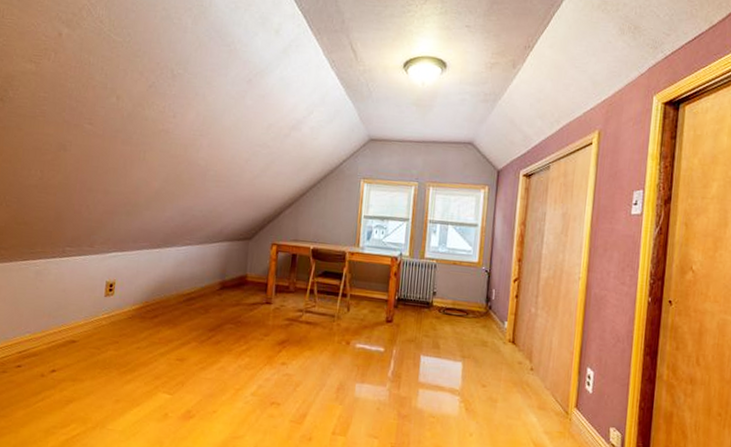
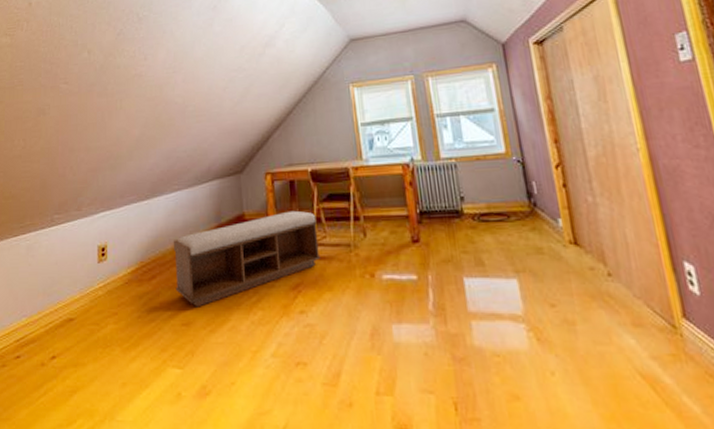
bench: none [175,279,310,347] -> present [173,210,321,307]

